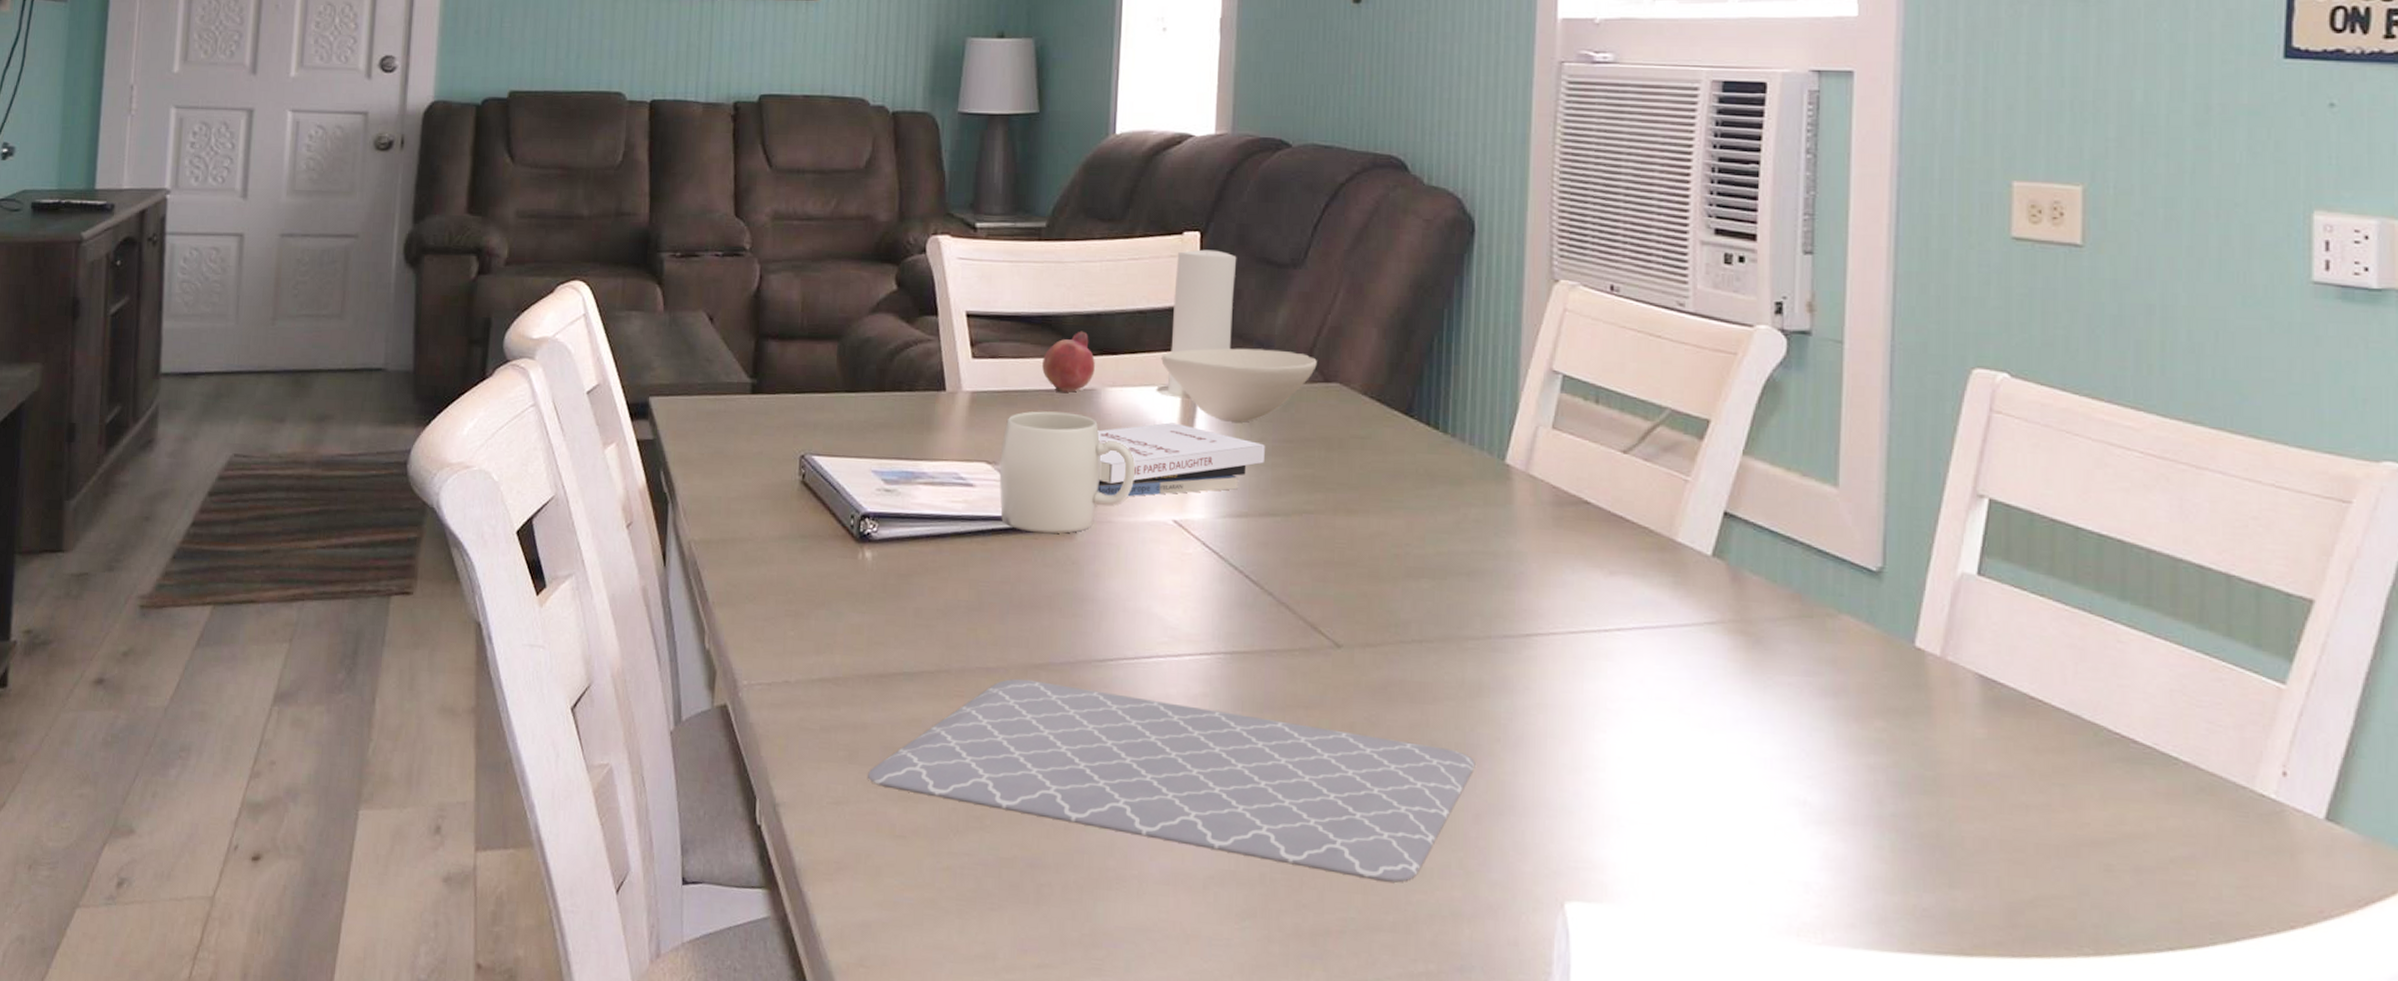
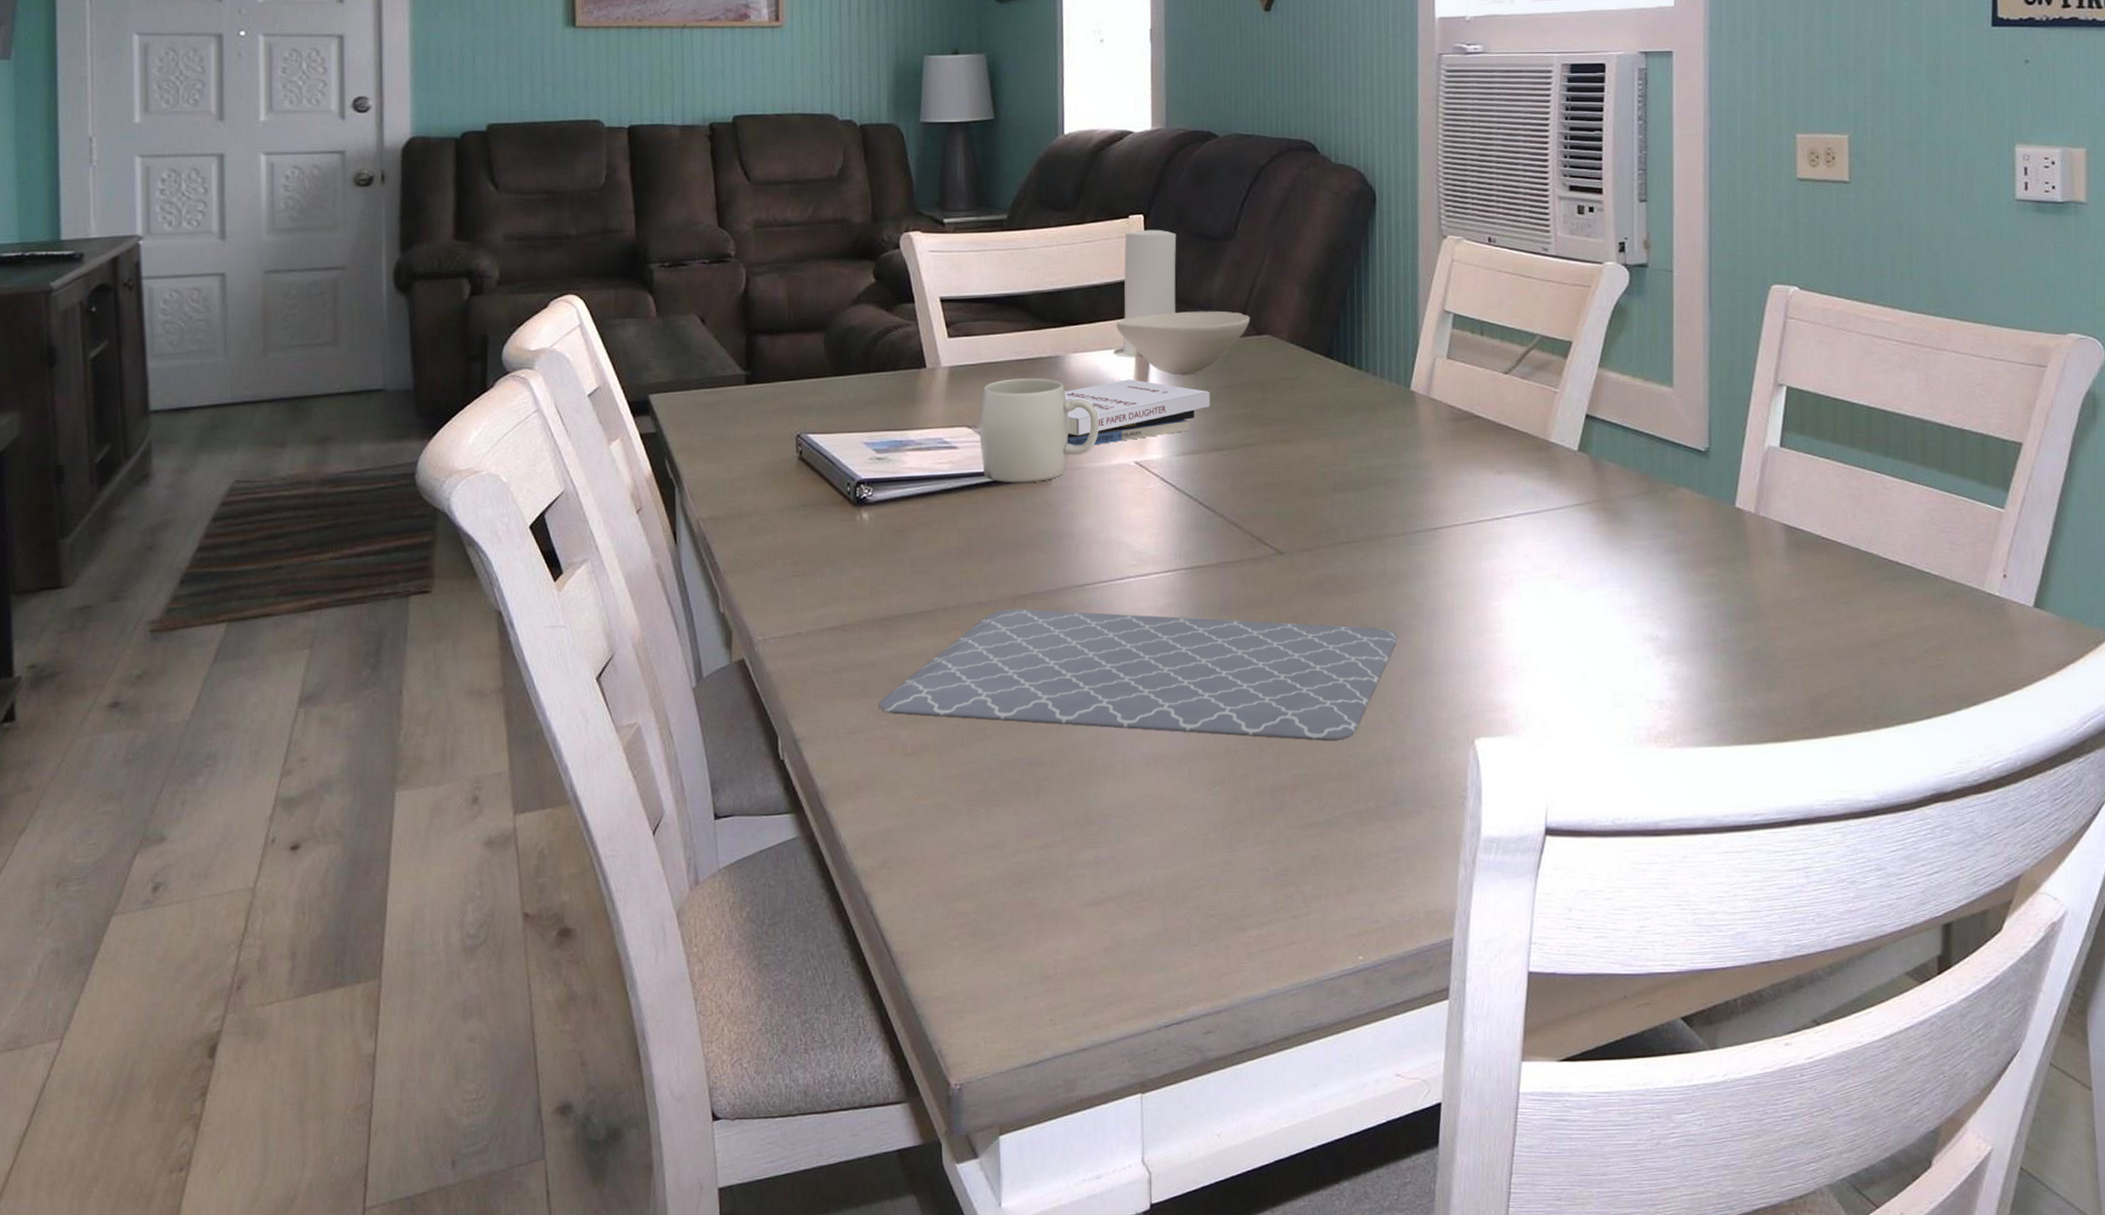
fruit: present [1042,331,1095,392] -> none [1012,307,1058,361]

